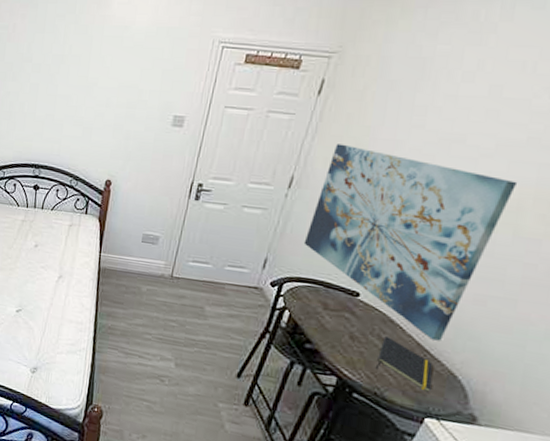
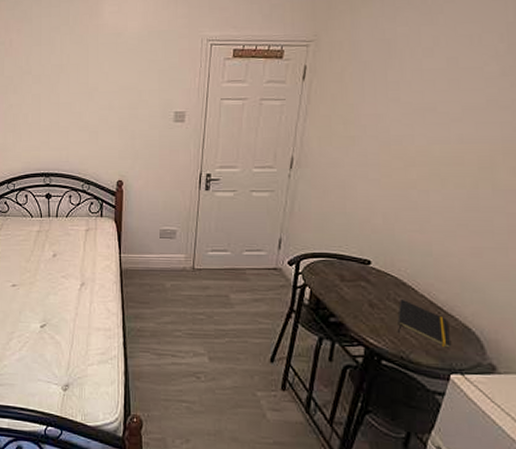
wall art: present [303,144,518,341] -> none [312,122,487,297]

